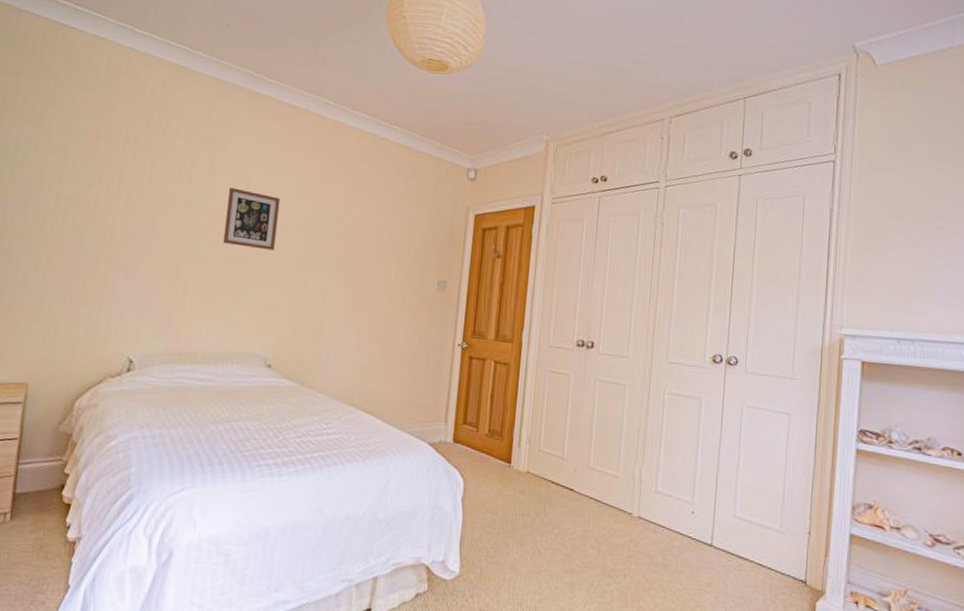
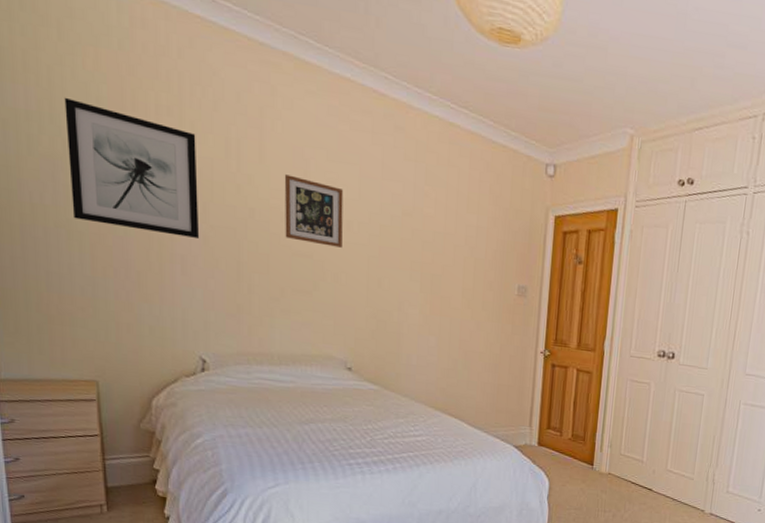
wall art: none [36,131,156,246] -> present [64,97,200,238]

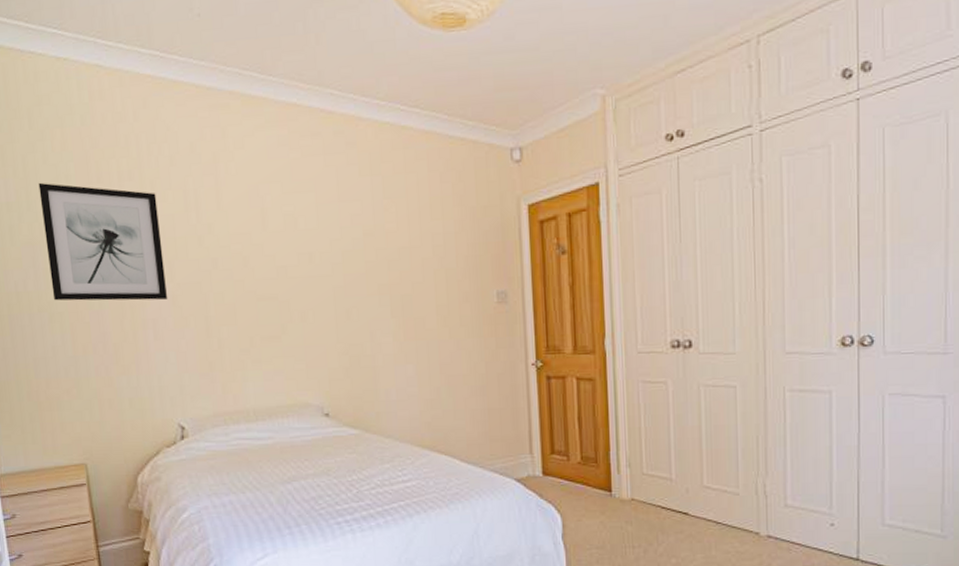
picture frame: present [284,174,344,248] -> none [242,216,306,284]

